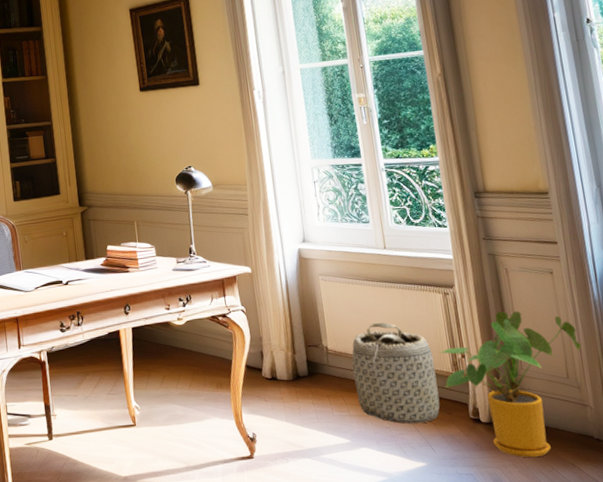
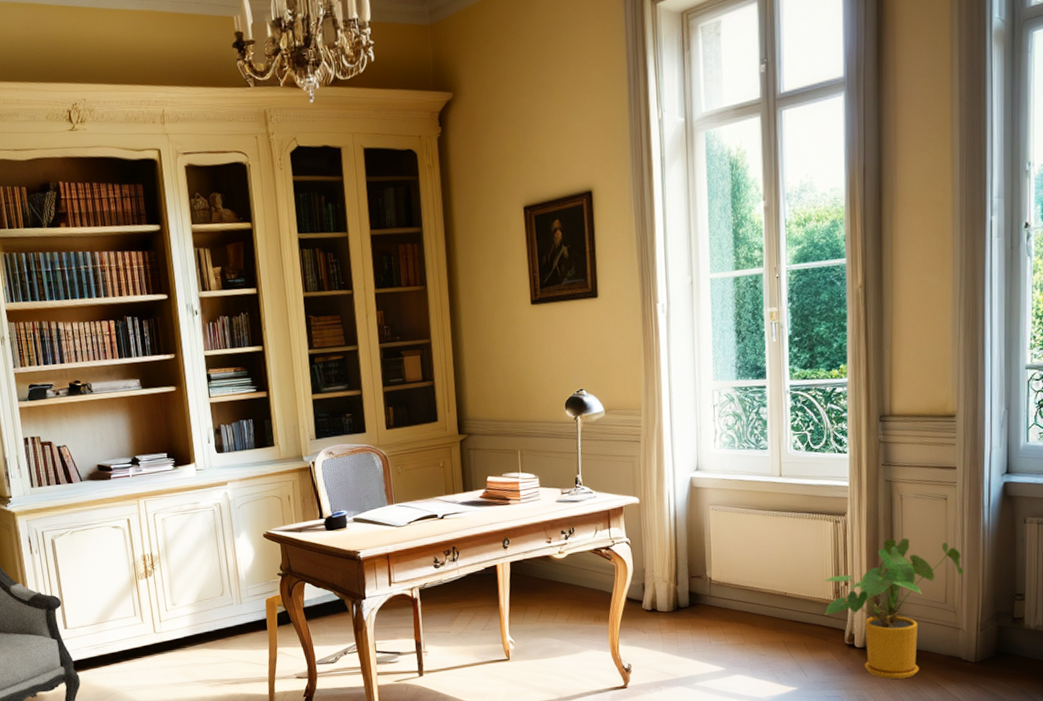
basket: present [352,322,440,424] -> none [734,551,818,651]

